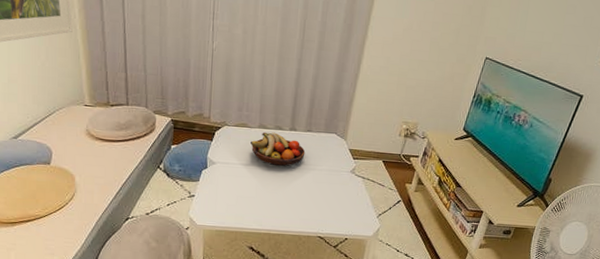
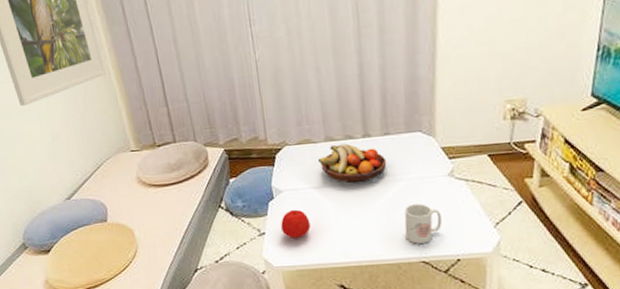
apple: none [209,179,234,204] -> present [281,209,311,238]
mug: none [309,190,340,222] -> present [404,204,443,244]

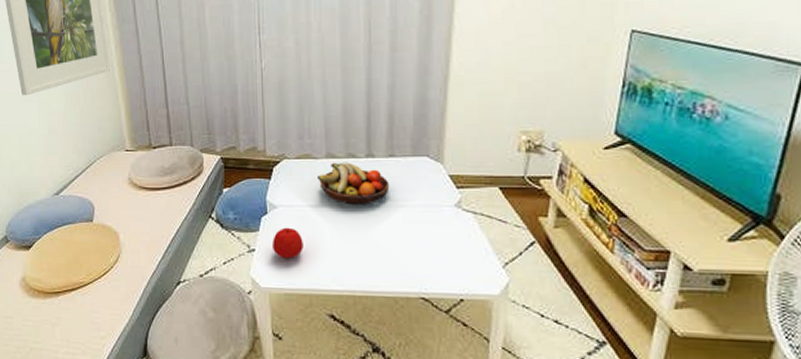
mug: present [404,204,443,244] -> none [404,234,446,278]

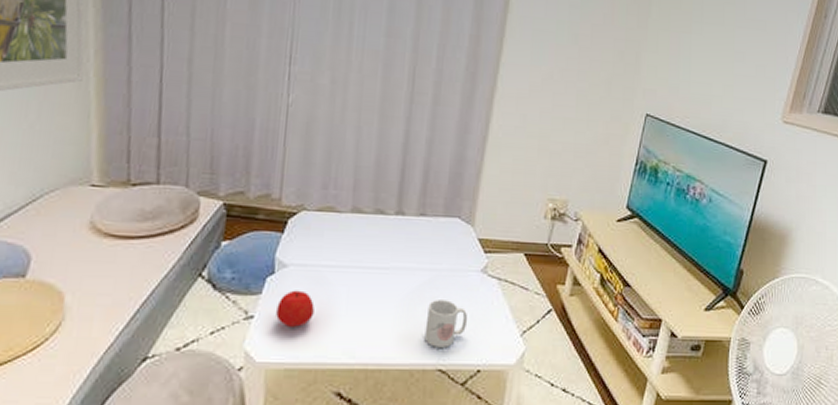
fruit bowl: present [318,162,390,206] -> none [339,217,418,268]
mug: none [404,234,446,278] -> present [424,300,468,348]

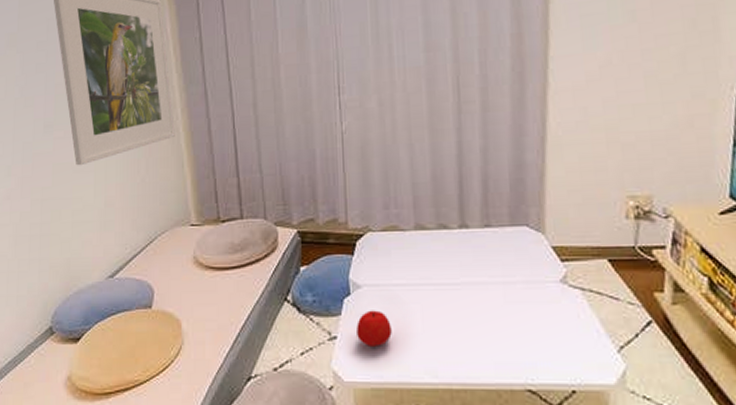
mug: present [424,300,468,348] -> none [506,315,553,366]

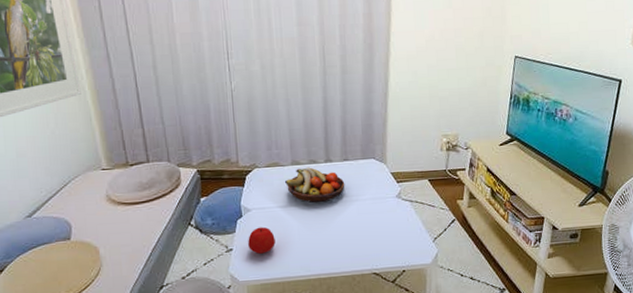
fruit bowl: none [406,233,487,283] -> present [285,167,345,203]

